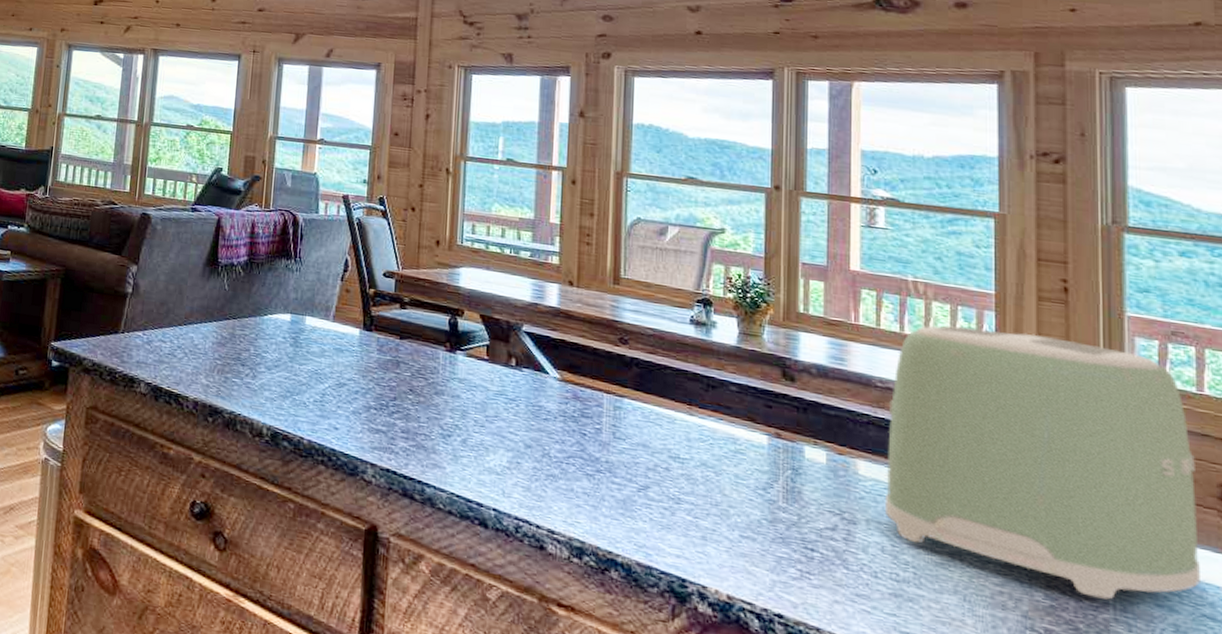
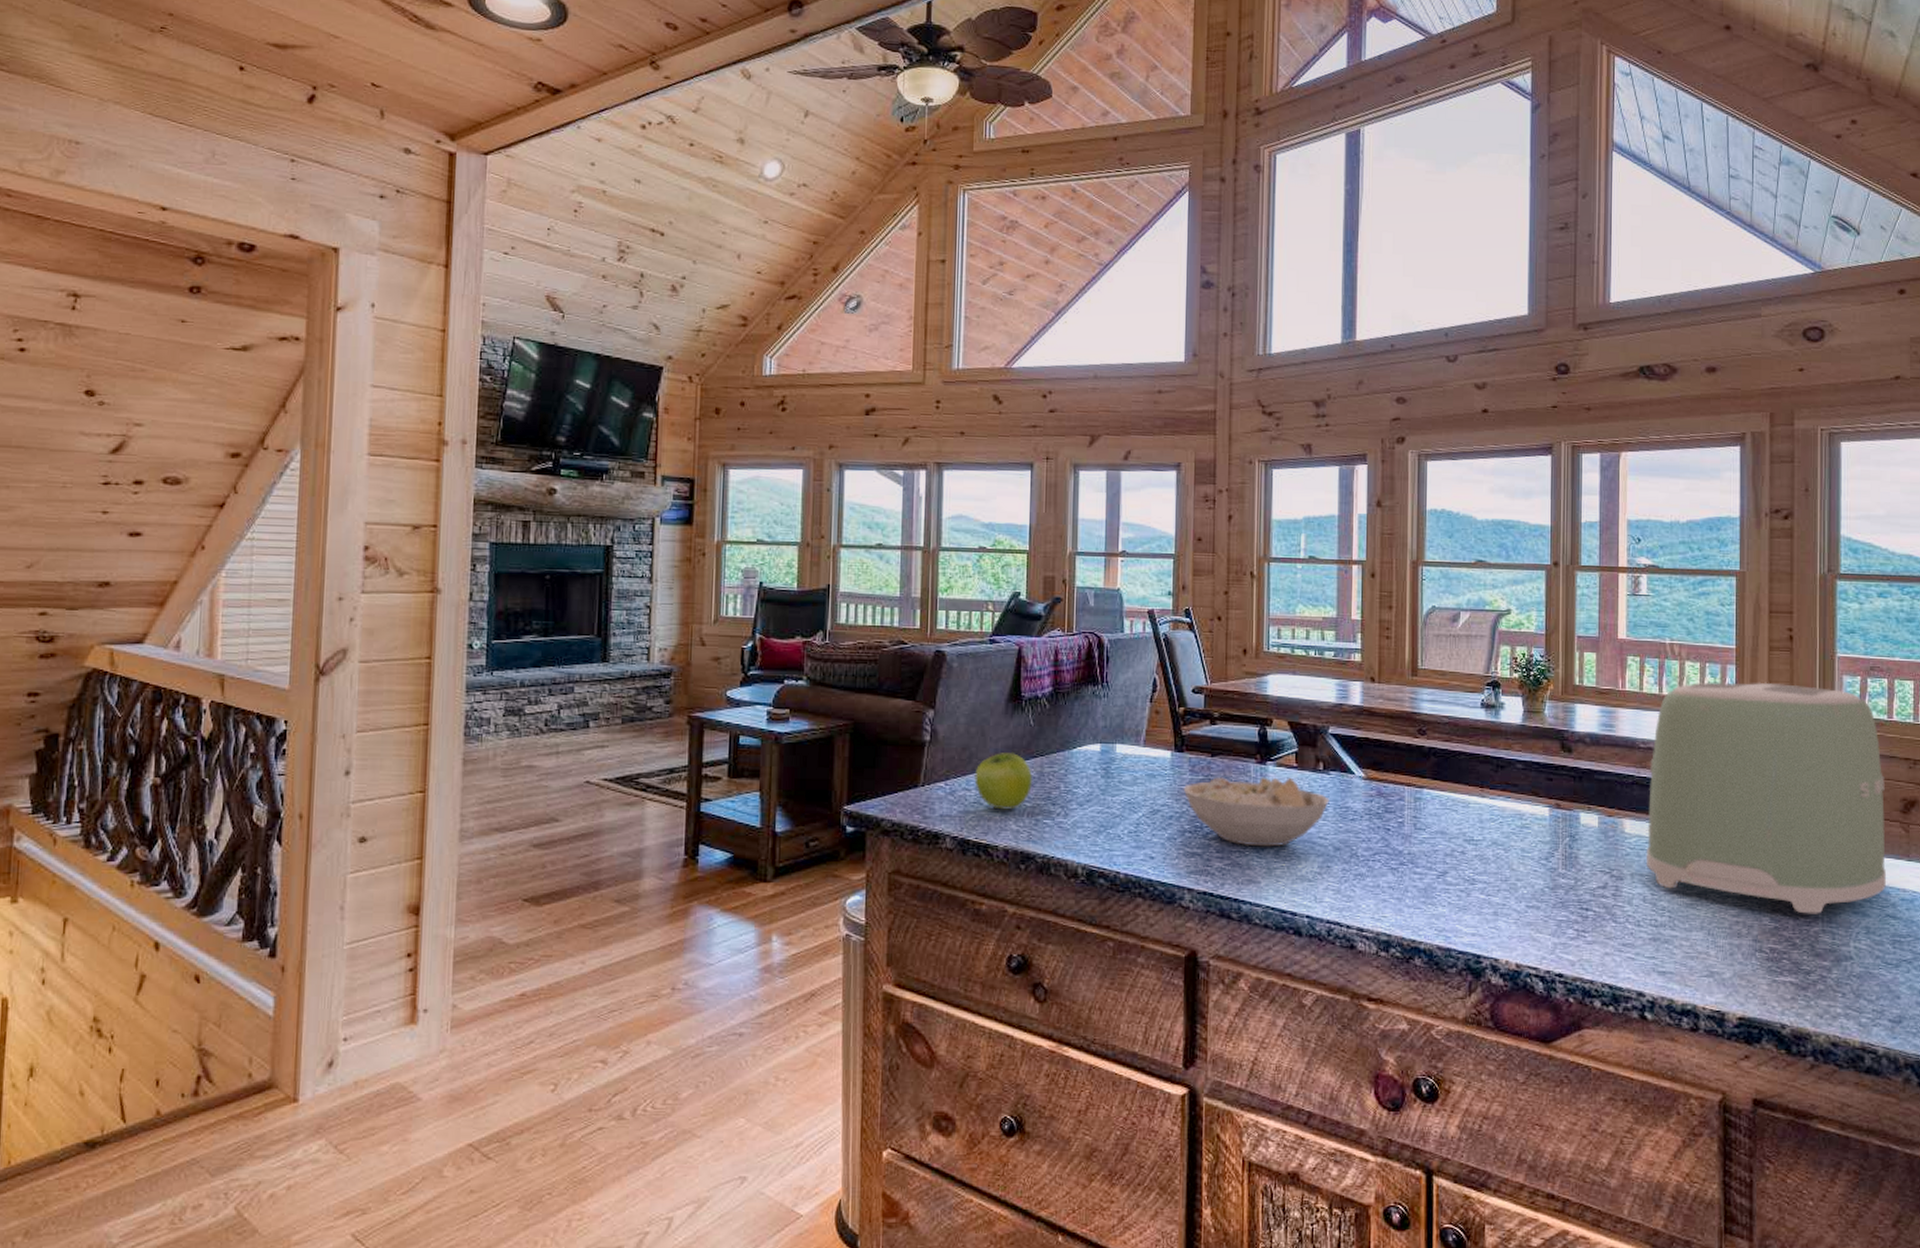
fruit: none [170,311,224,365] -> present [974,753,1032,810]
bowl: none [370,359,522,436] -> present [1183,777,1330,847]

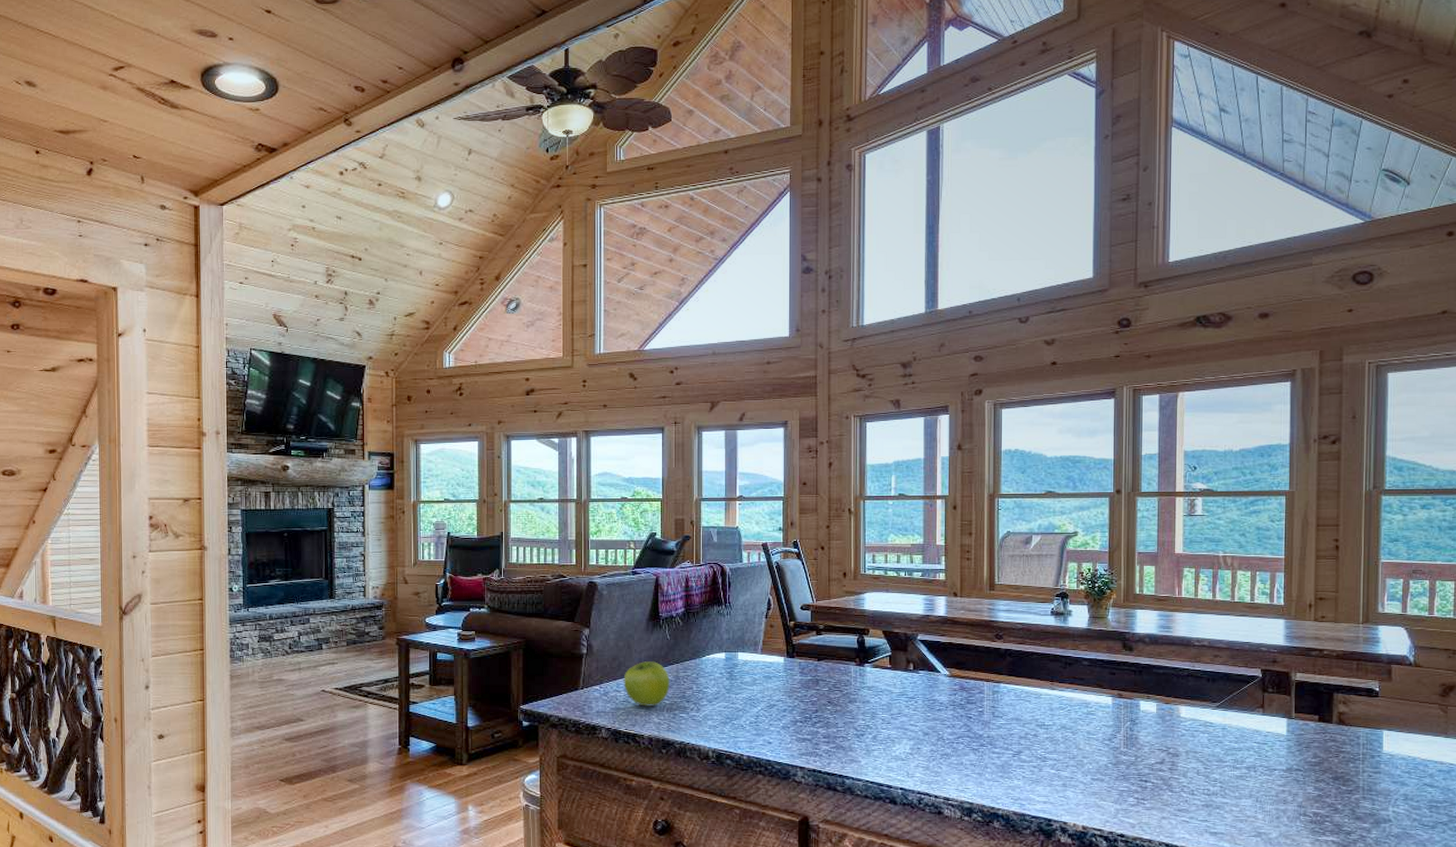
bowl: present [1183,777,1330,847] -> none [794,676,919,733]
toaster: present [1645,682,1886,914] -> none [1199,586,1425,784]

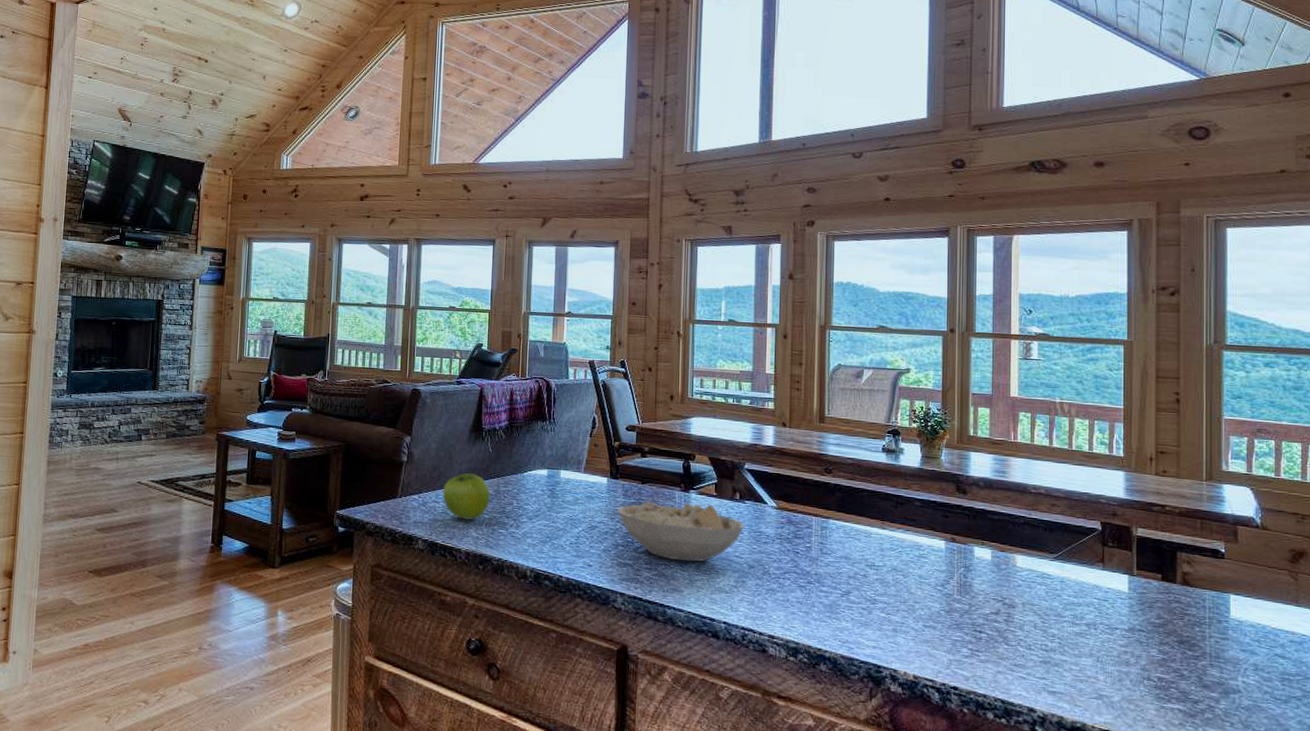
bowl: none [794,676,919,733] -> present [617,501,745,562]

